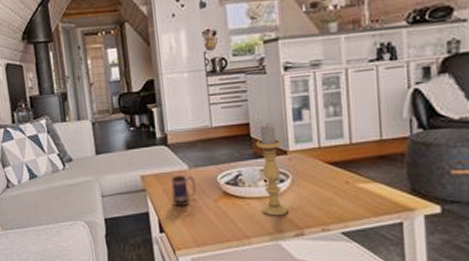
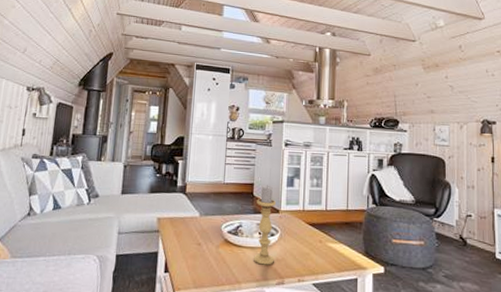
mug: present [171,175,196,207] -> none [180,220,203,250]

